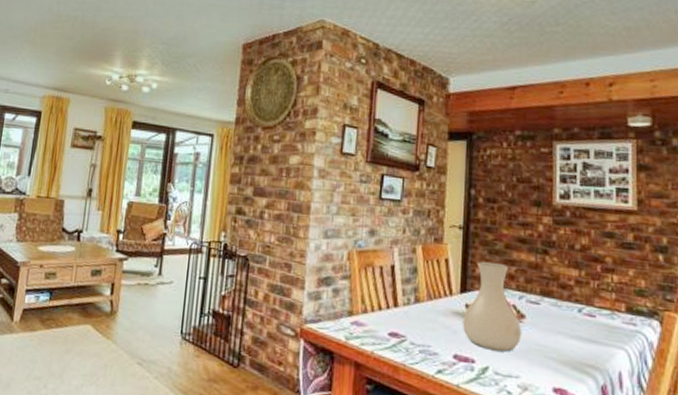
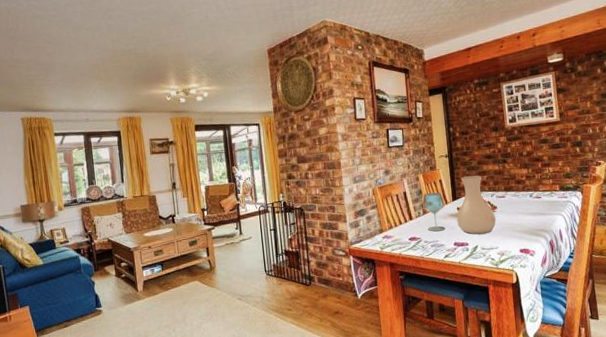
wine glass: none [416,273,448,333] -> present [422,192,446,232]

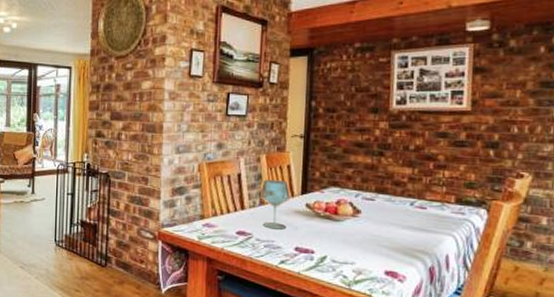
vase: present [456,175,497,235] -> none [302,165,358,243]

